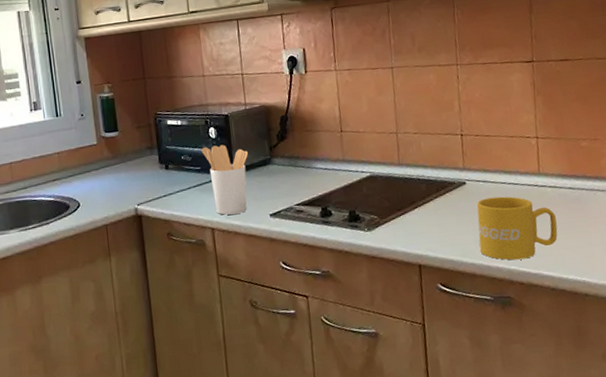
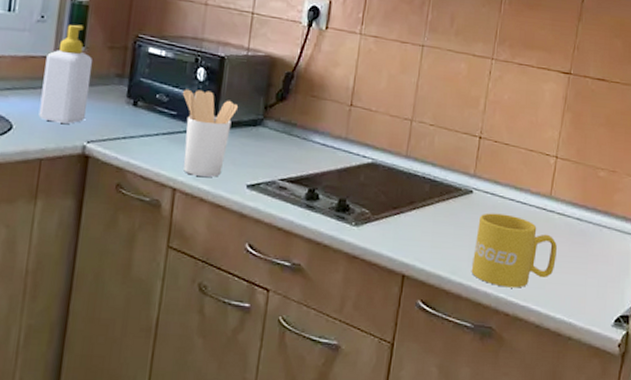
soap bottle: none [92,114,131,195] -> present [38,24,93,124]

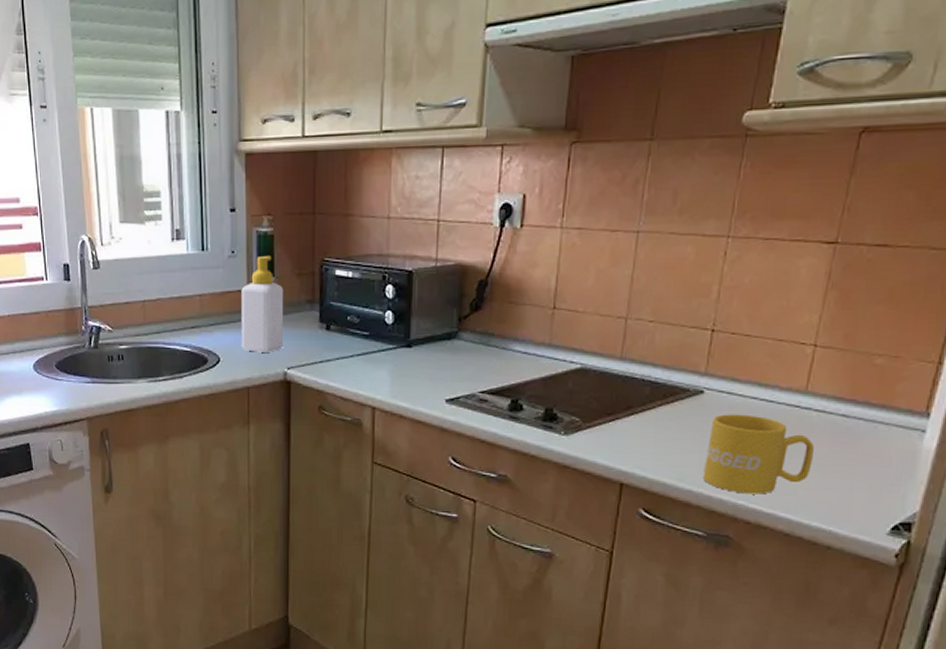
utensil holder: present [182,89,239,177] -> none [372,308,431,394]

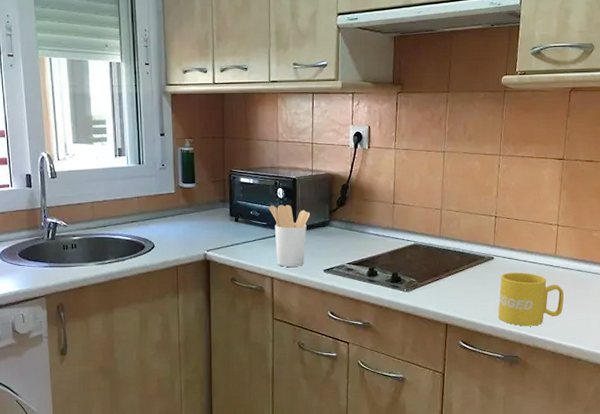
soap bottle: present [241,255,284,352] -> none [170,167,203,239]
utensil holder: none [372,308,431,394] -> present [269,205,311,267]

